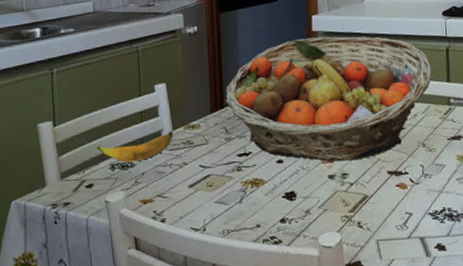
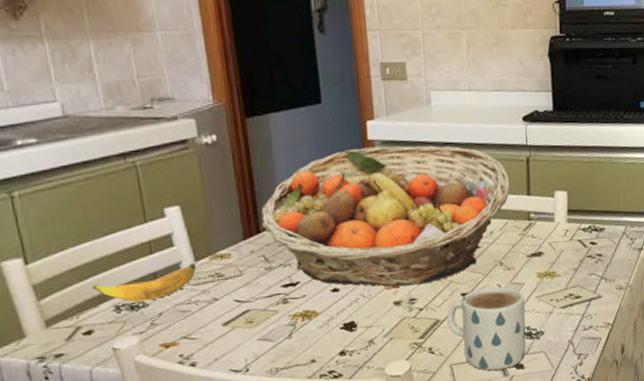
mug: none [374,166,448,250] -> present [447,286,526,371]

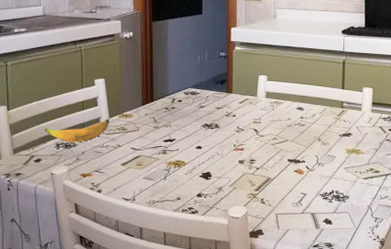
fruit basket: present [261,145,510,287] -> none [154,46,329,149]
mug: present [447,286,526,371] -> none [276,156,335,223]

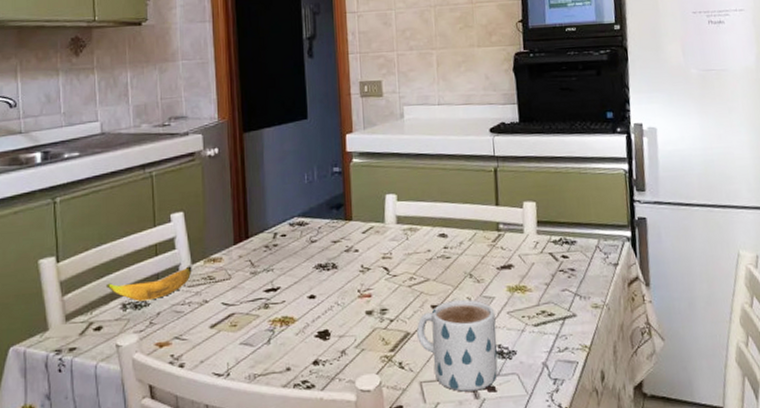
mug: none [276,156,335,223] -> present [417,299,498,392]

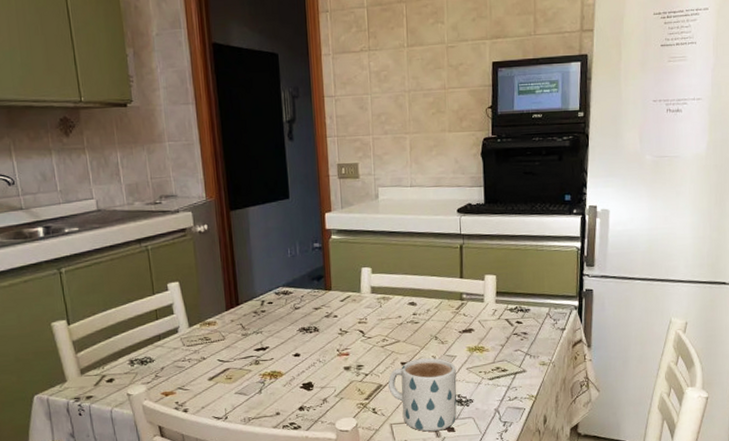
banana: present [105,266,192,301] -> none [113,328,190,358]

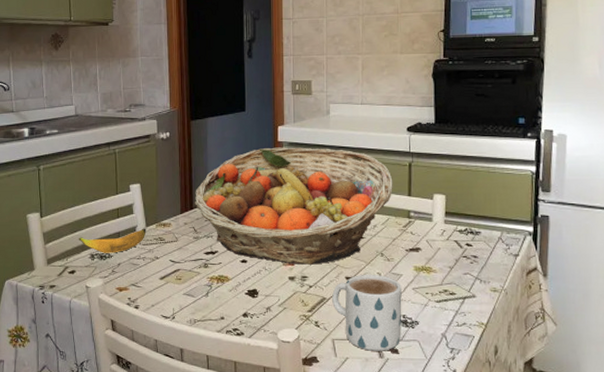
banana: none [113,328,190,358] -> present [78,228,147,253]
fruit basket: none [240,233,445,354] -> present [194,147,393,265]

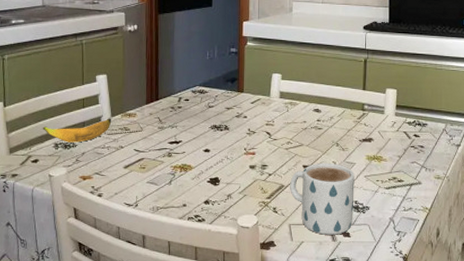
fruit basket: present [194,147,393,265] -> none [159,42,349,154]

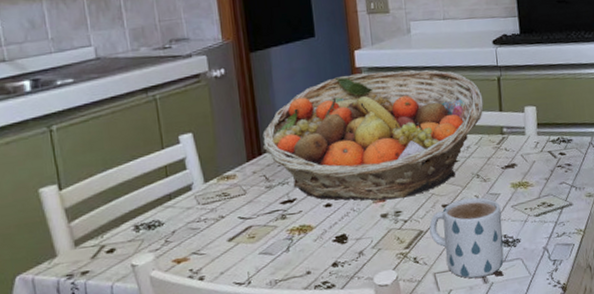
banana: present [42,118,112,143] -> none [115,184,206,222]
fruit basket: none [159,42,349,154] -> present [262,69,484,201]

